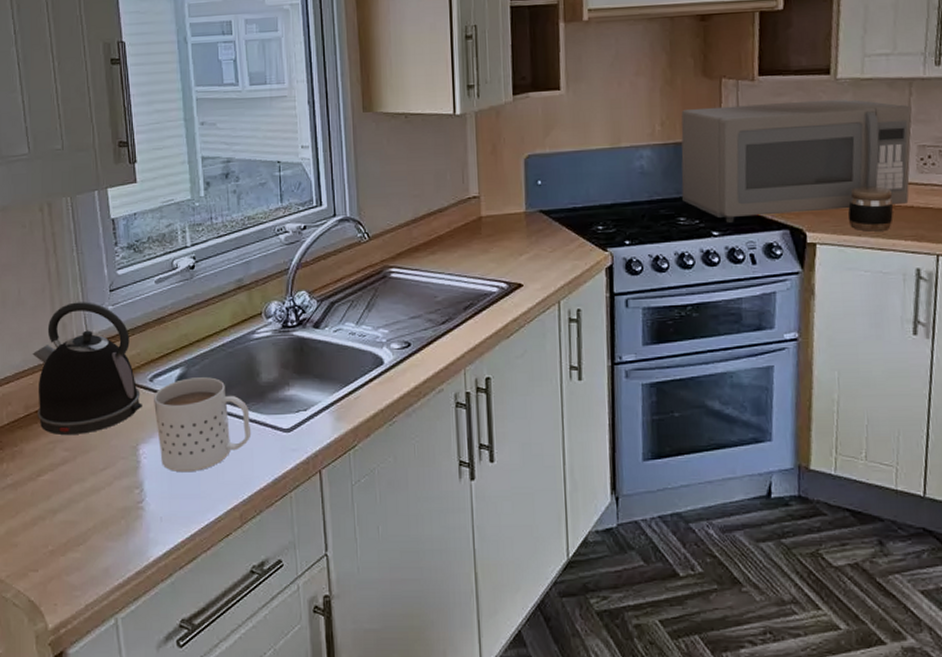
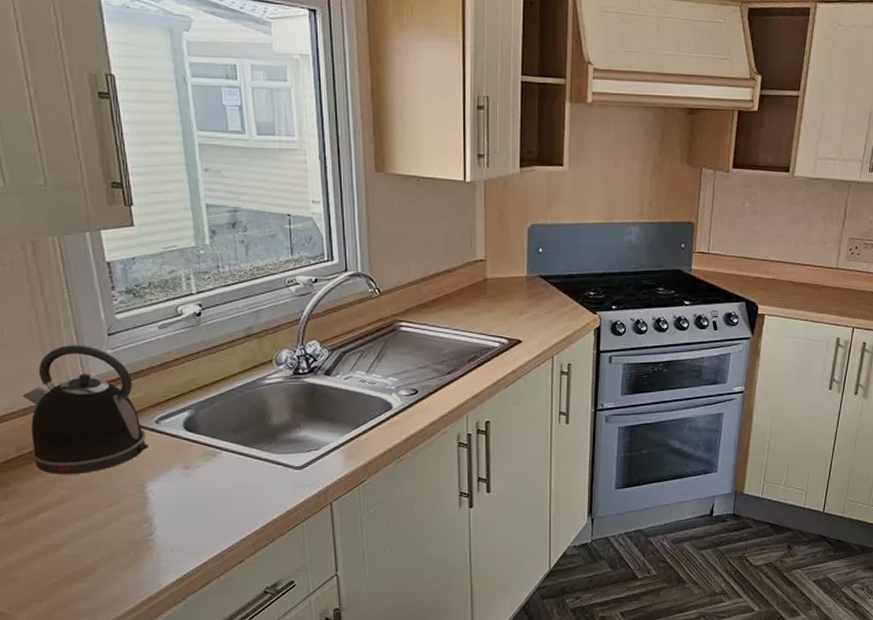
mug: present [154,377,252,473] -> none [161,420,263,508]
microwave: present [681,98,912,223] -> none [662,192,848,294]
jar: present [848,186,893,232] -> none [792,269,825,306]

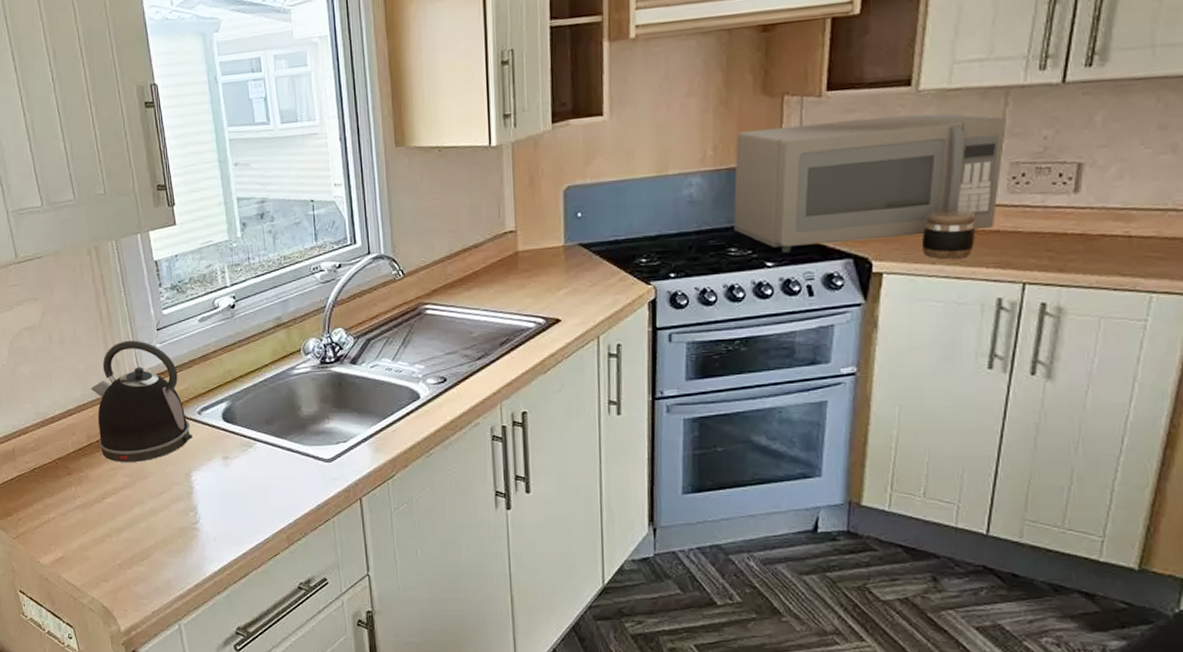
microwave: none [662,192,848,294] -> present [734,112,1006,253]
jar: none [792,269,825,306] -> present [922,209,975,259]

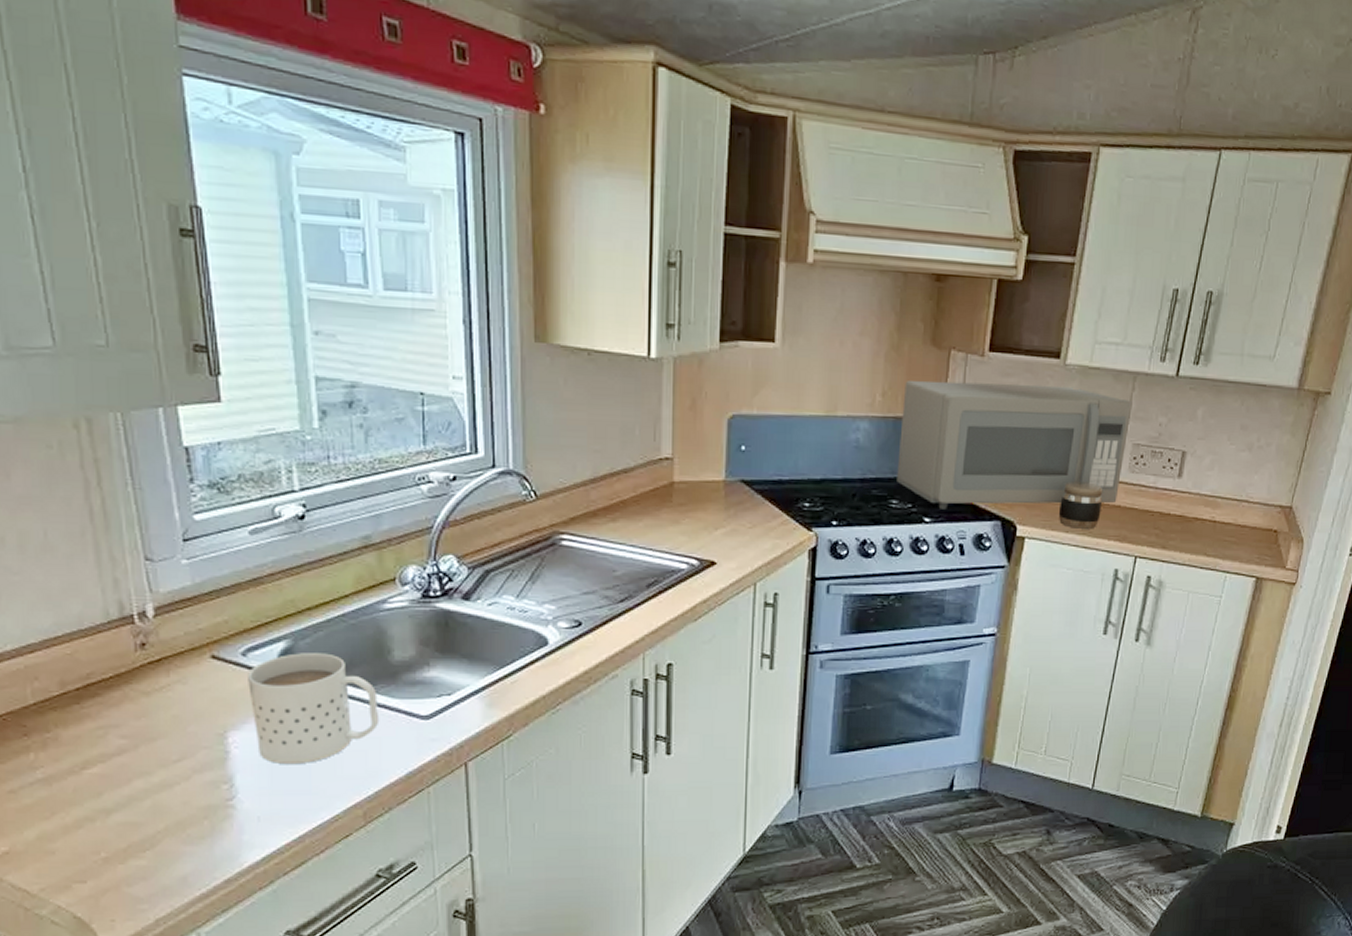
kettle: present [90,340,193,462] -> none [68,552,232,718]
mug: none [203,410,295,498] -> present [248,653,380,765]

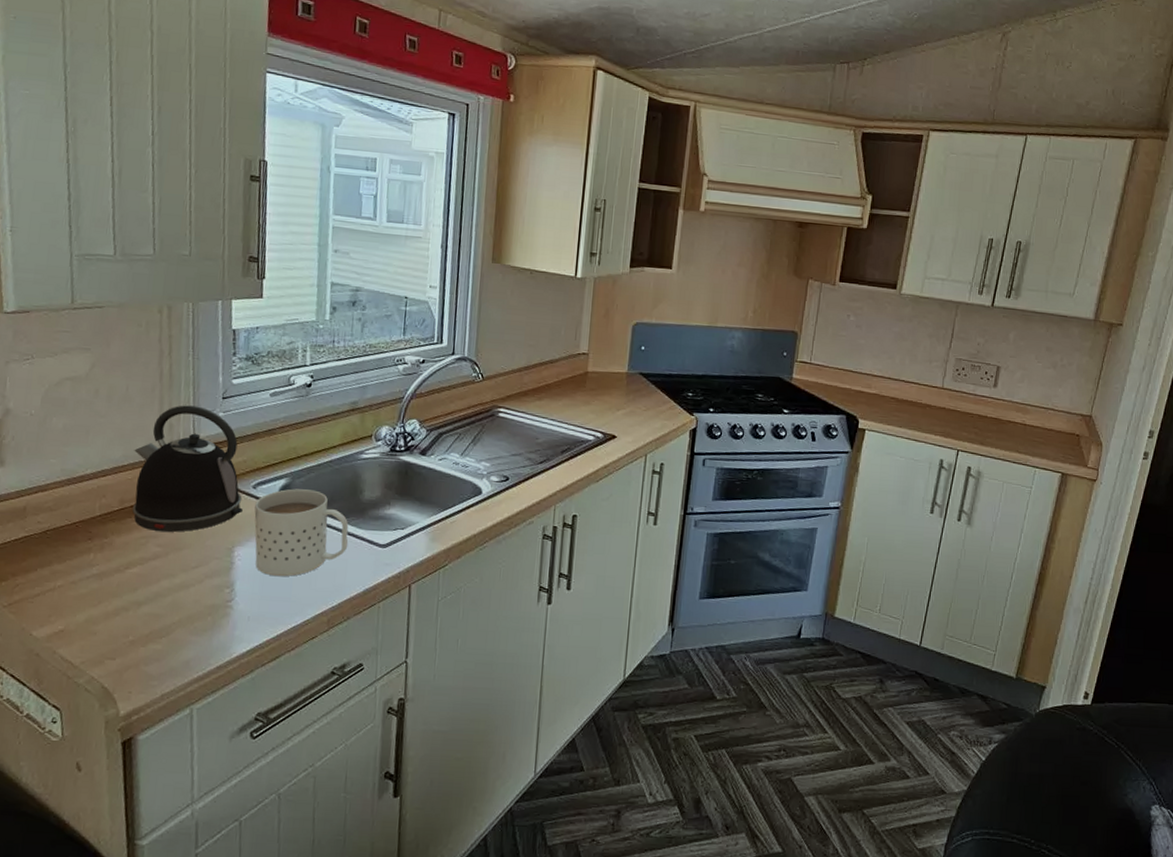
kettle: none [68,552,232,718] -> present [131,405,243,532]
microwave: present [897,380,1132,509] -> none [762,302,955,405]
jar: present [1059,481,1102,529] -> none [894,386,930,426]

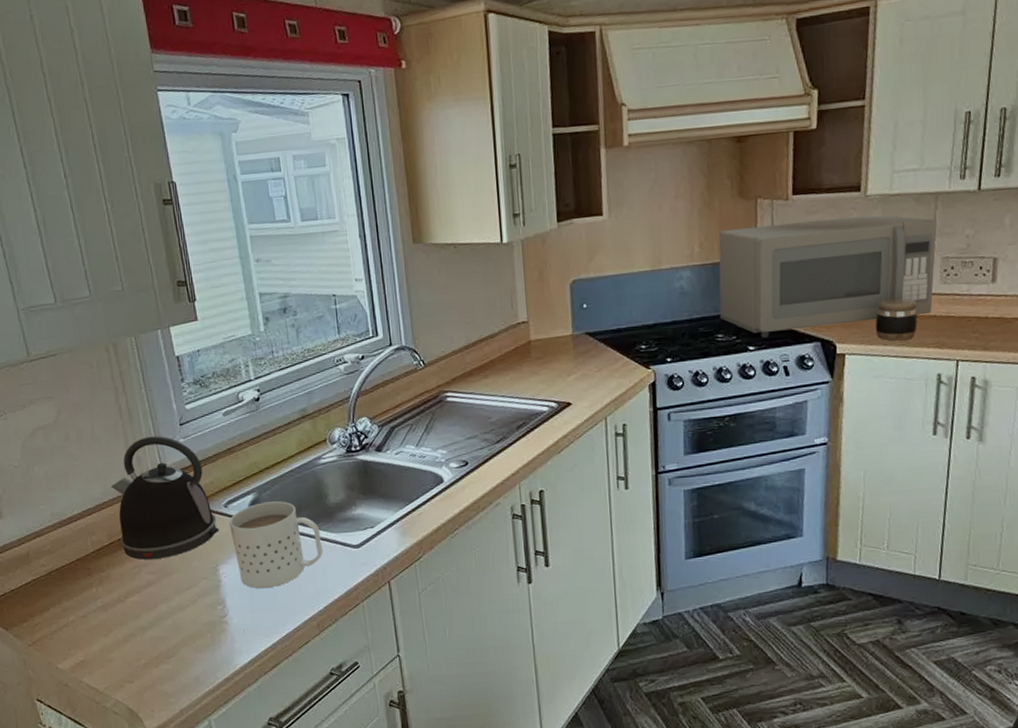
microwave: none [762,302,955,405] -> present [718,214,937,338]
jar: none [894,386,930,426] -> present [875,297,917,341]

